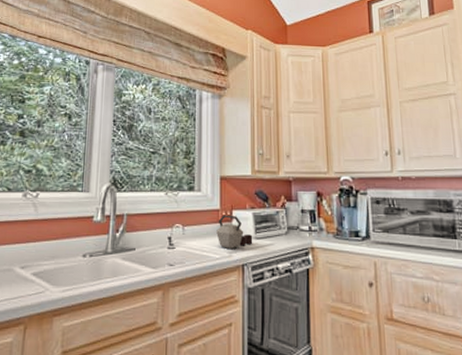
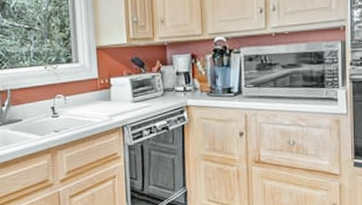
kettle: present [216,215,253,250] -> none [96,82,131,114]

